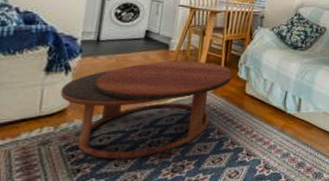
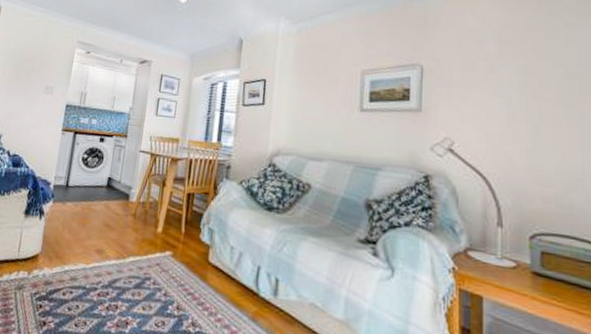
coffee table: present [60,60,233,159] -> none [34,213,195,321]

